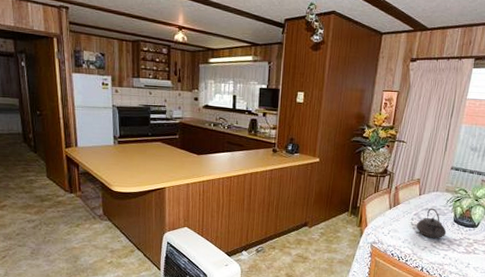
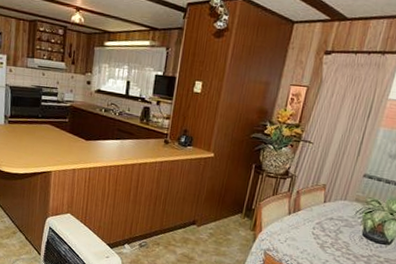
teapot: present [416,208,447,239] -> none [317,217,353,253]

